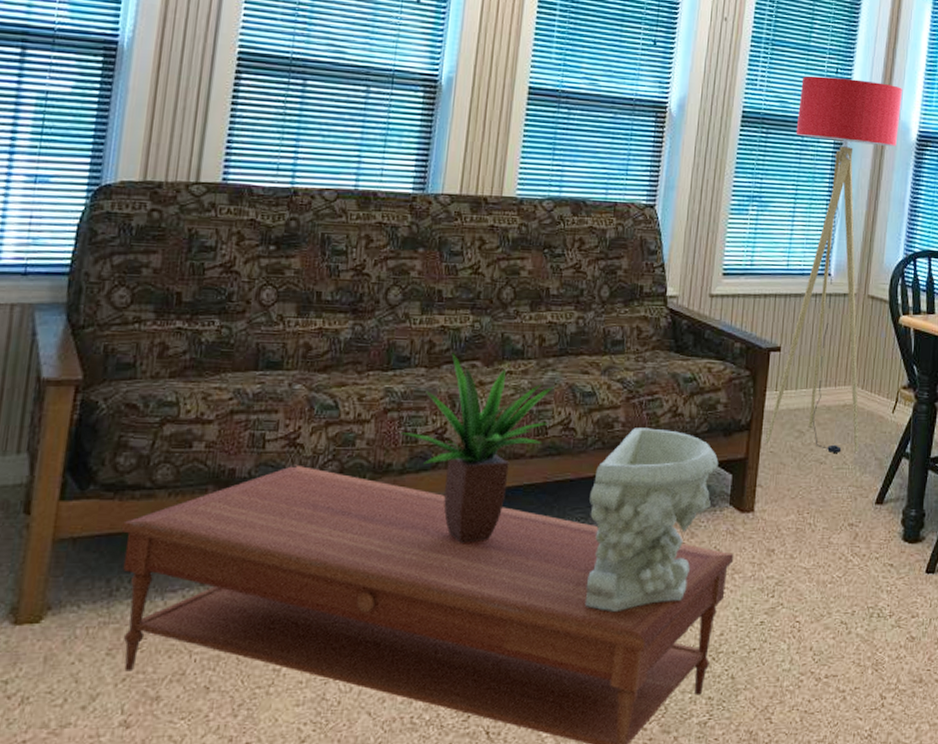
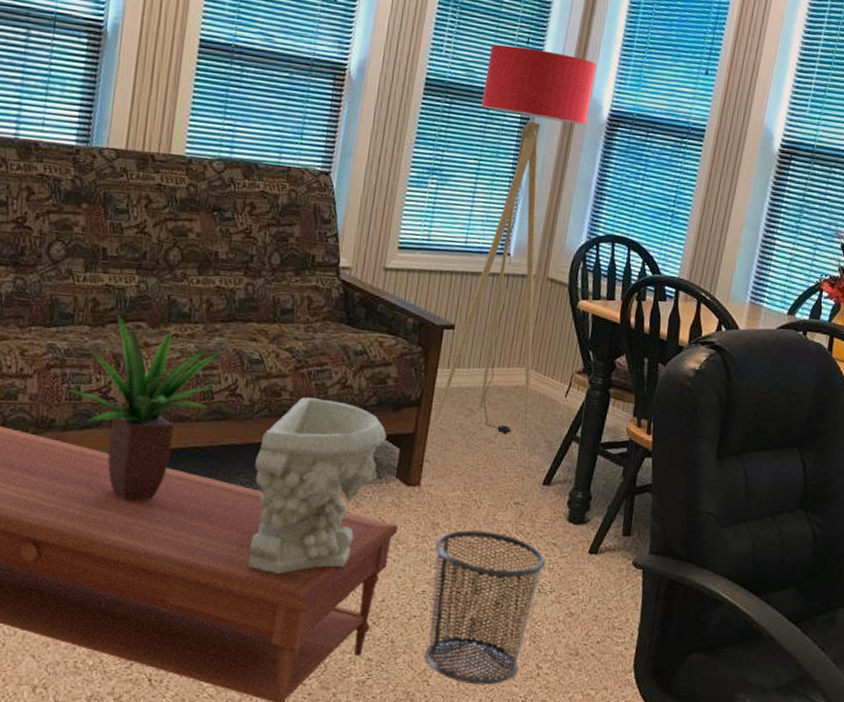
waste bin: none [766,555,884,720] -> present [425,530,546,685]

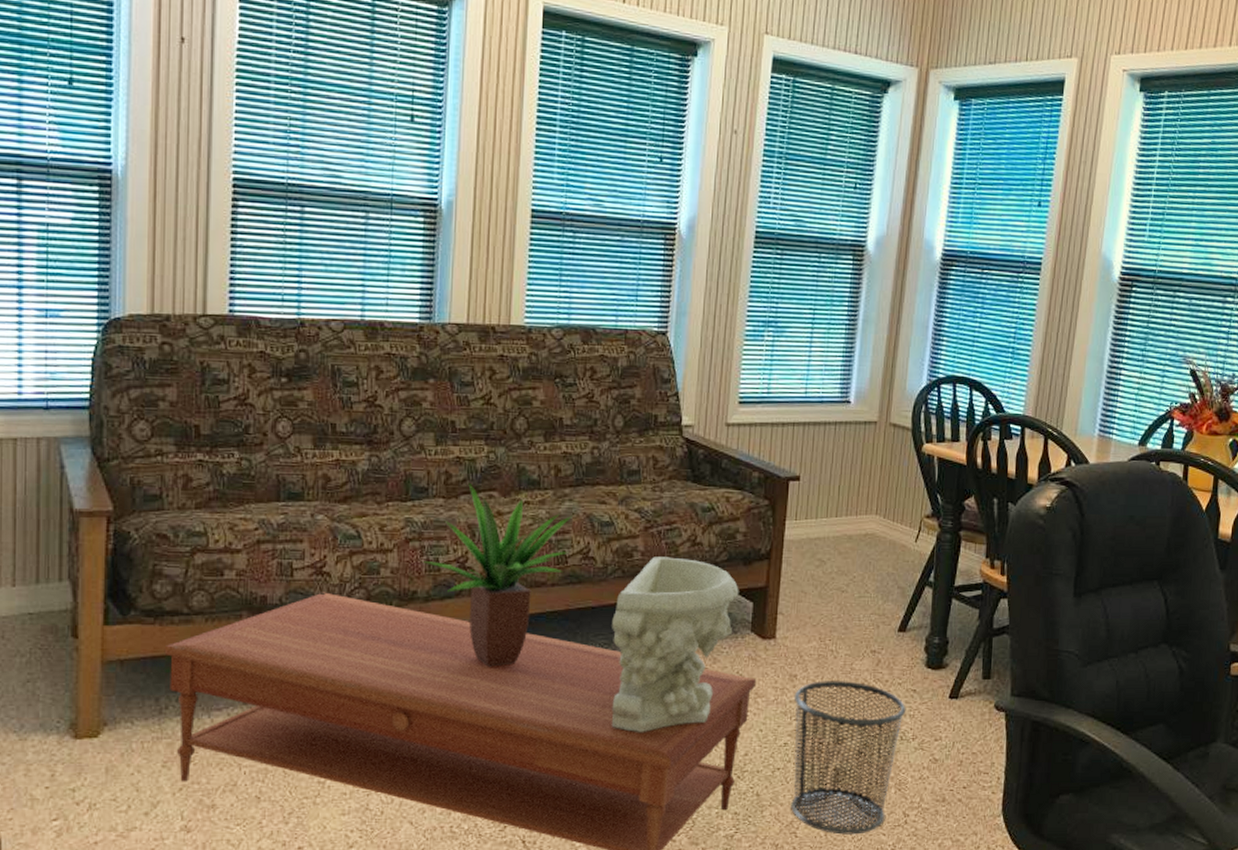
floor lamp: present [435,44,597,434] -> none [786,192,927,582]

